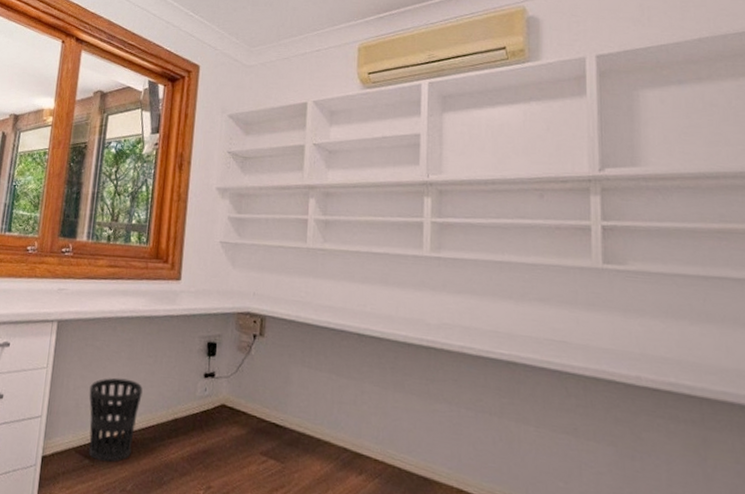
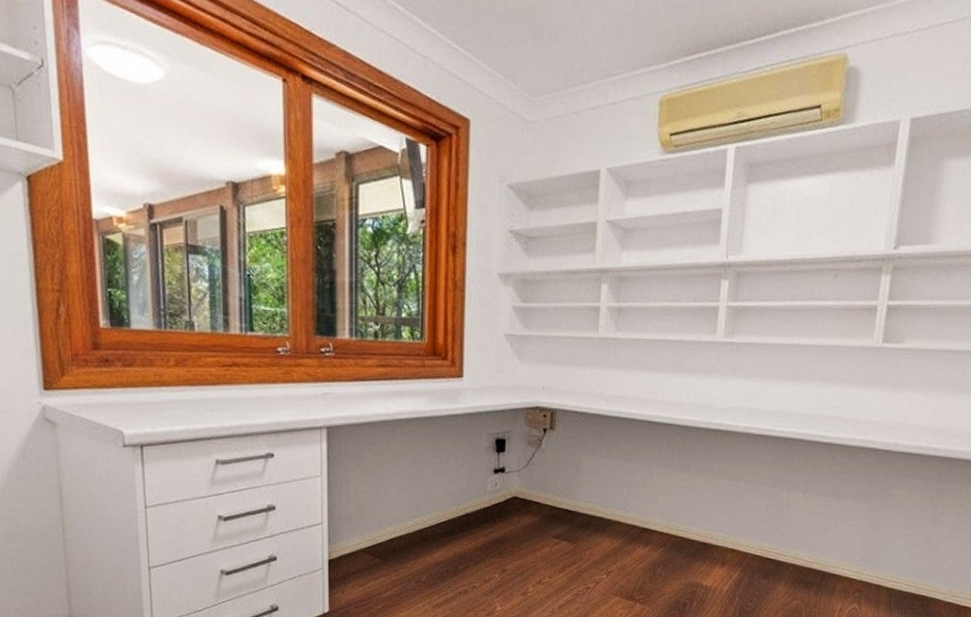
wastebasket: present [89,377,143,463] -> none [372,480,430,559]

